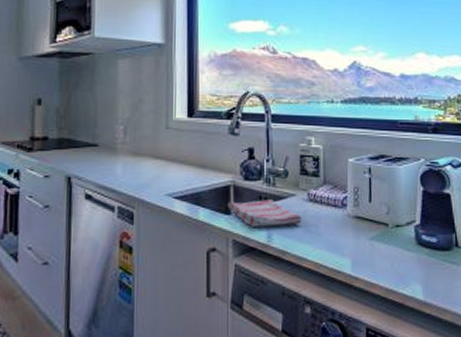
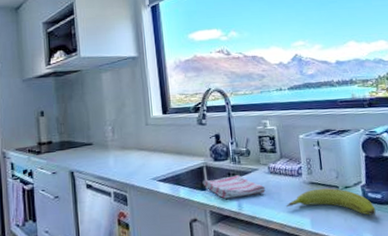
fruit: none [323,224,429,262] -> present [285,188,376,216]

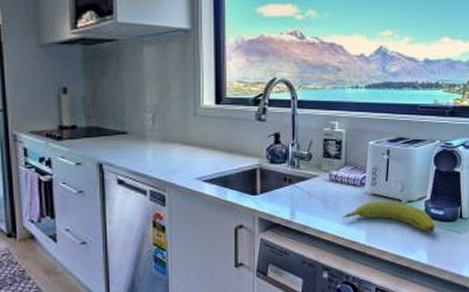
dish towel: present [202,175,266,199] -> none [254,181,323,206]

